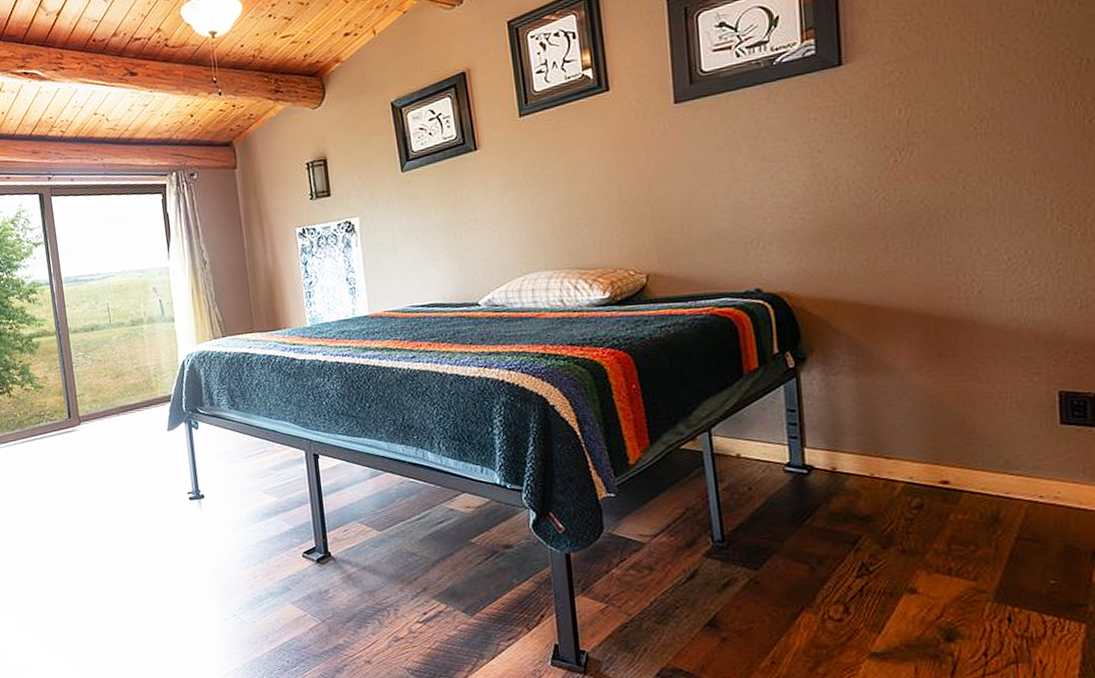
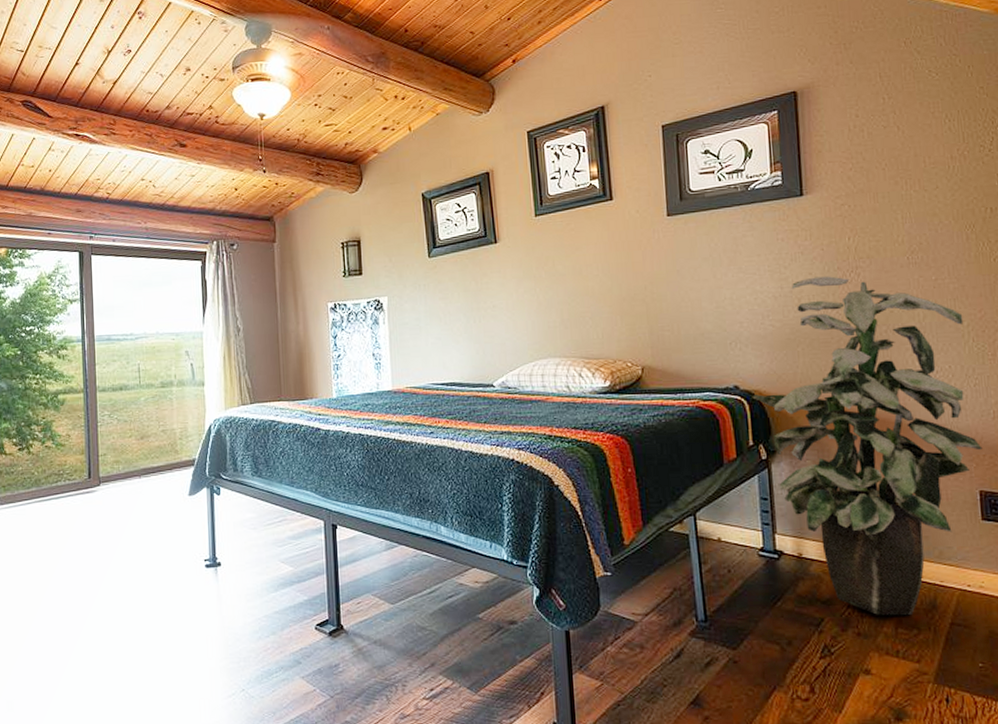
indoor plant: none [777,156,1065,532] -> present [752,276,983,616]

